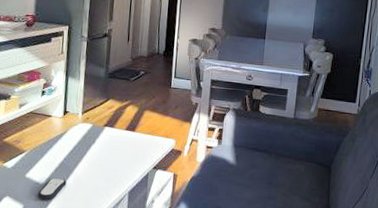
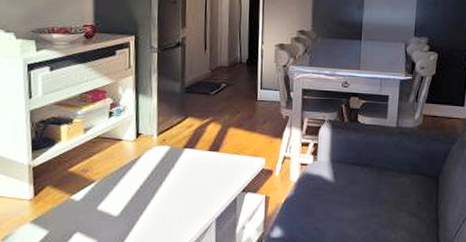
remote control: present [37,177,67,200] -> none [112,208,145,234]

